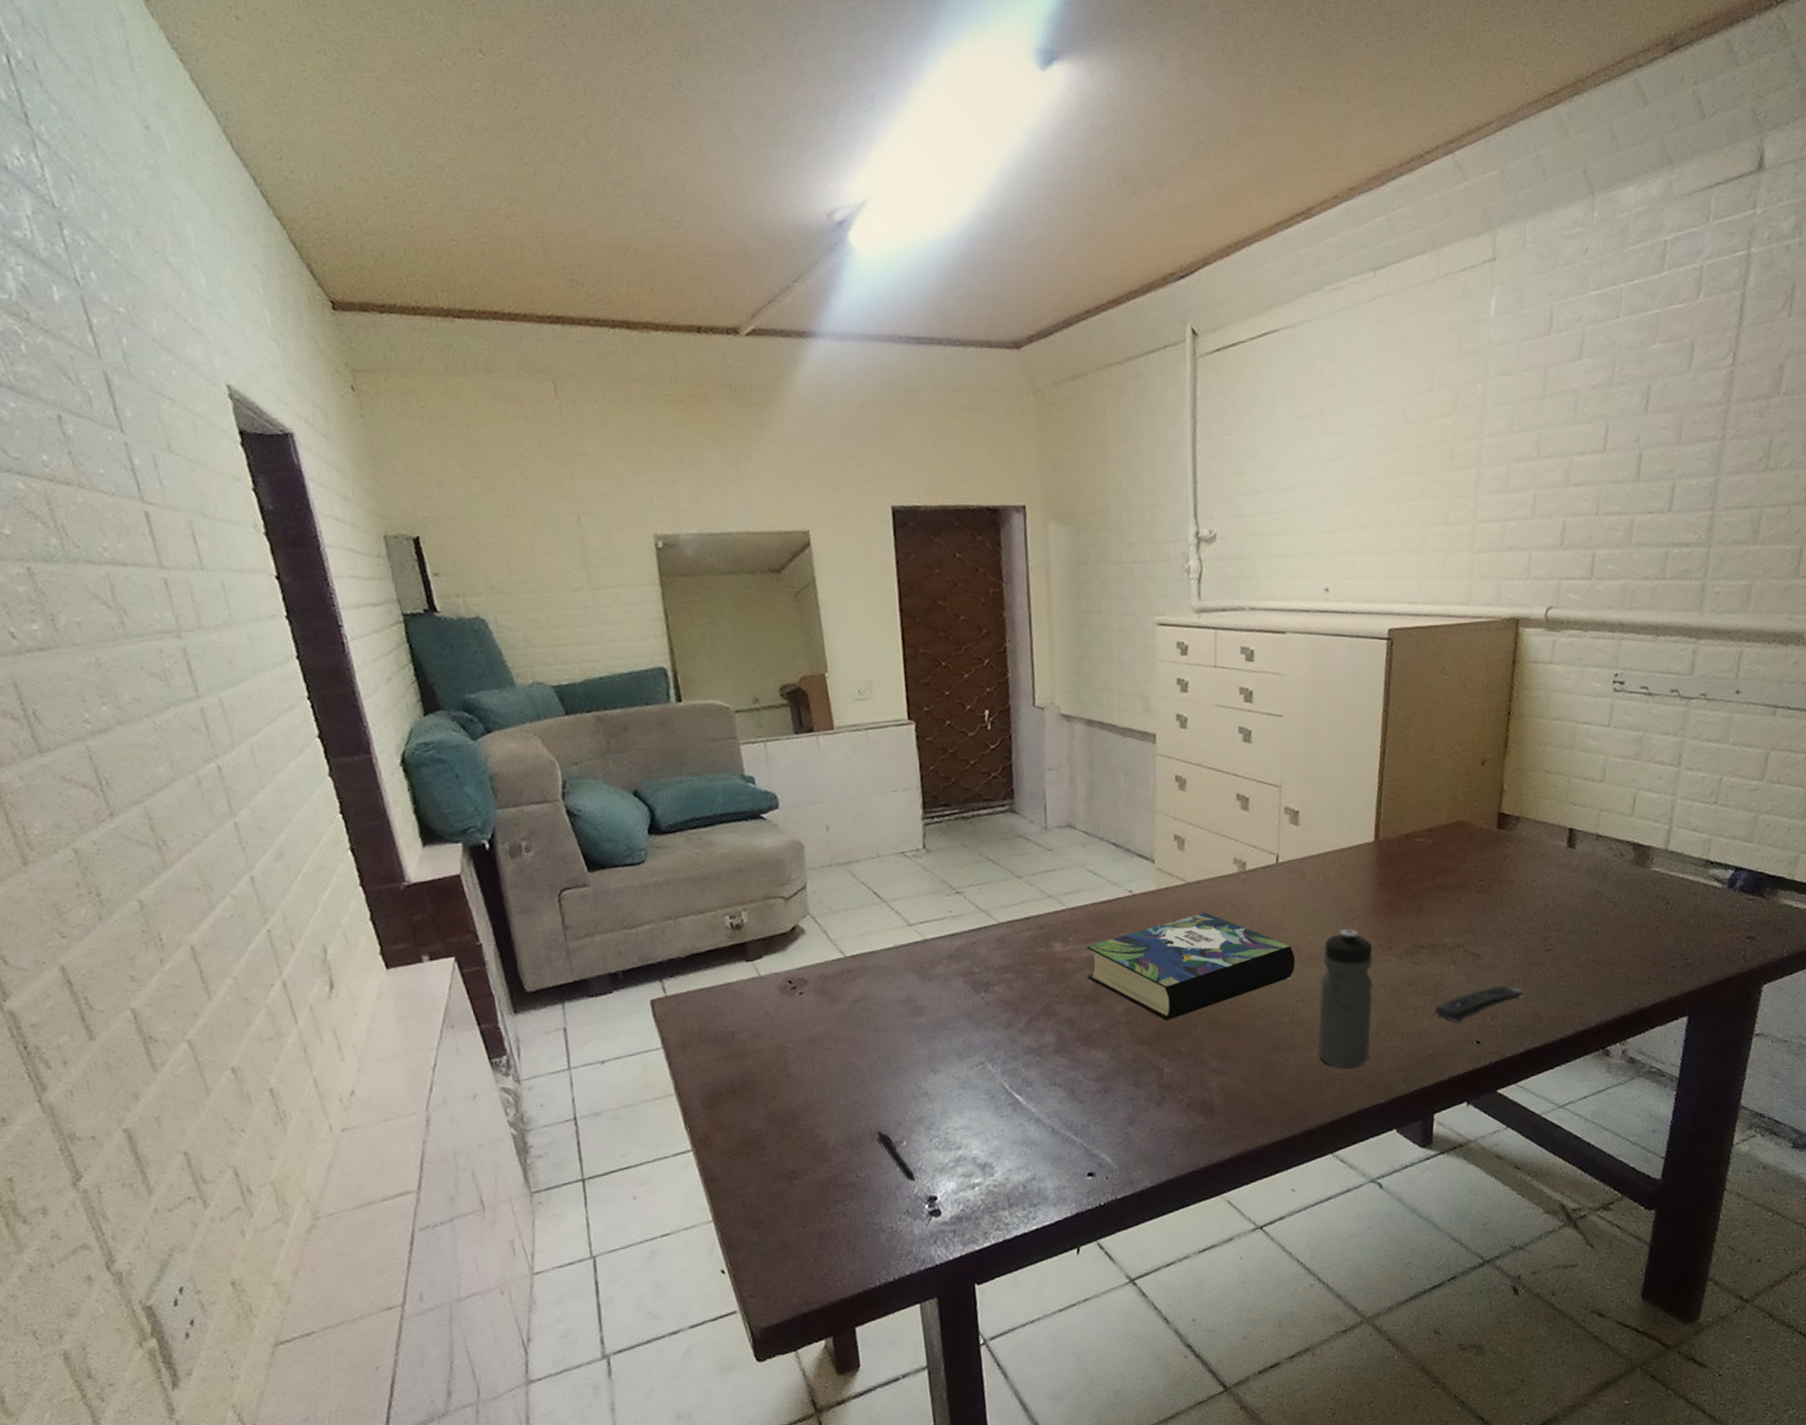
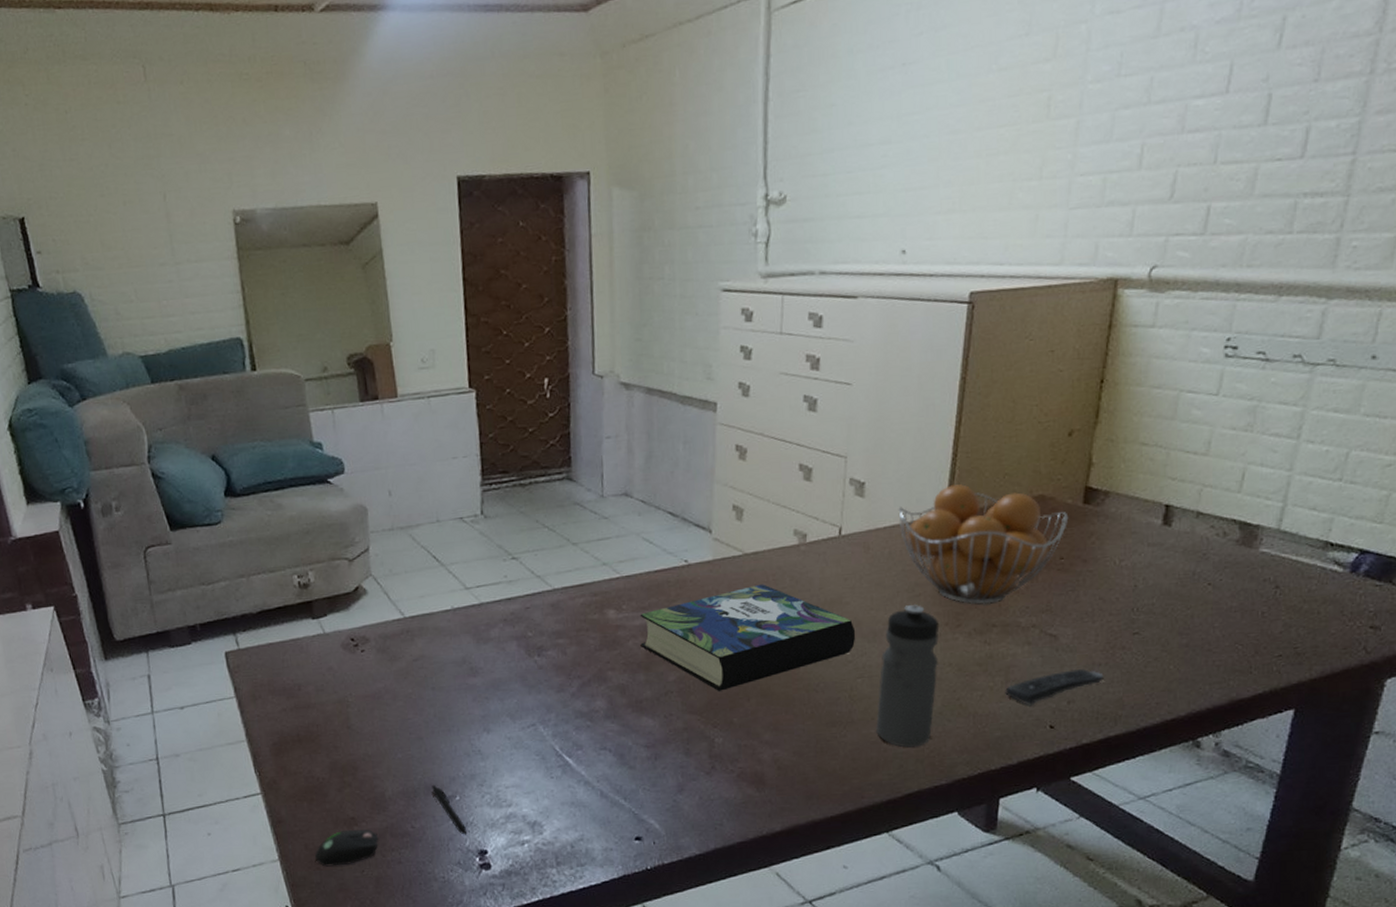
mouse: none [753,1181,822,1225] -> present [315,828,379,867]
fruit basket: none [1330,812,1485,928] -> present [898,484,1069,605]

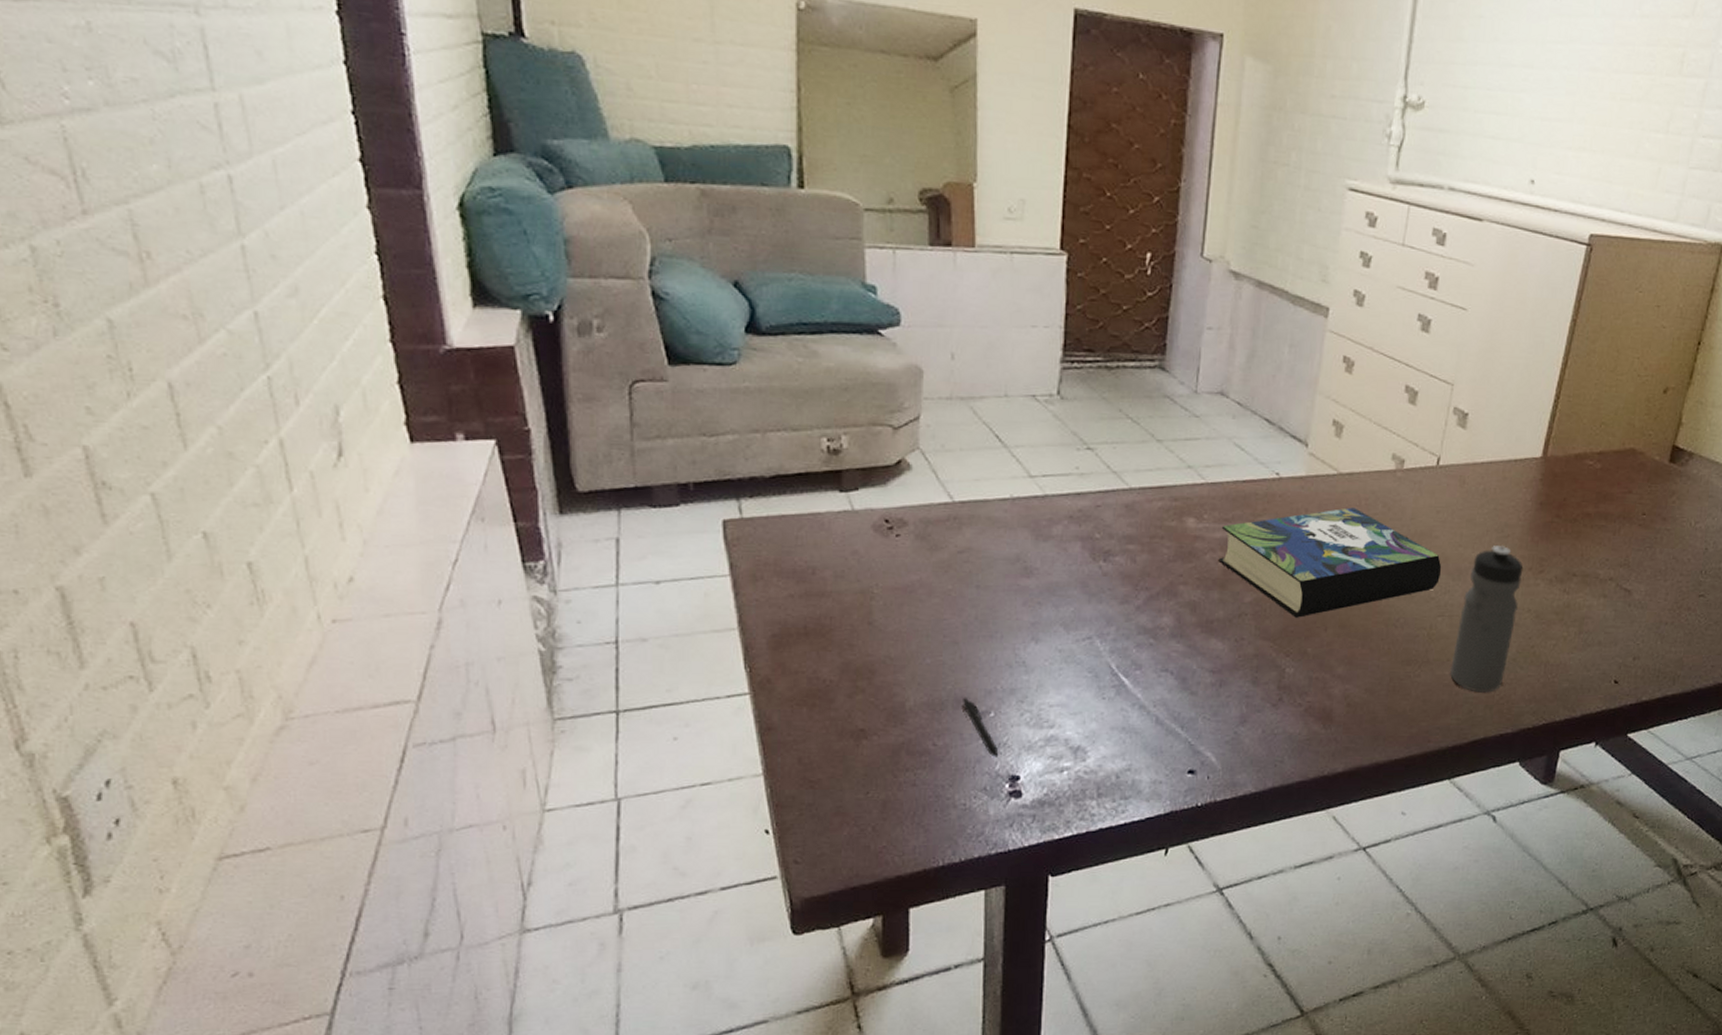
mouse: present [315,828,379,867] -> none [810,743,892,785]
fruit basket: present [898,484,1069,605] -> none [1496,427,1655,554]
remote control: present [1005,669,1104,705] -> none [1577,626,1669,659]

